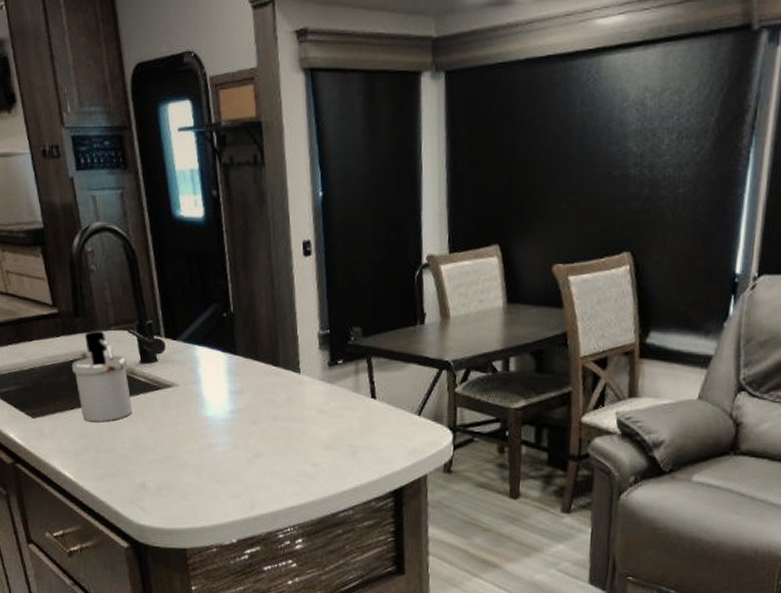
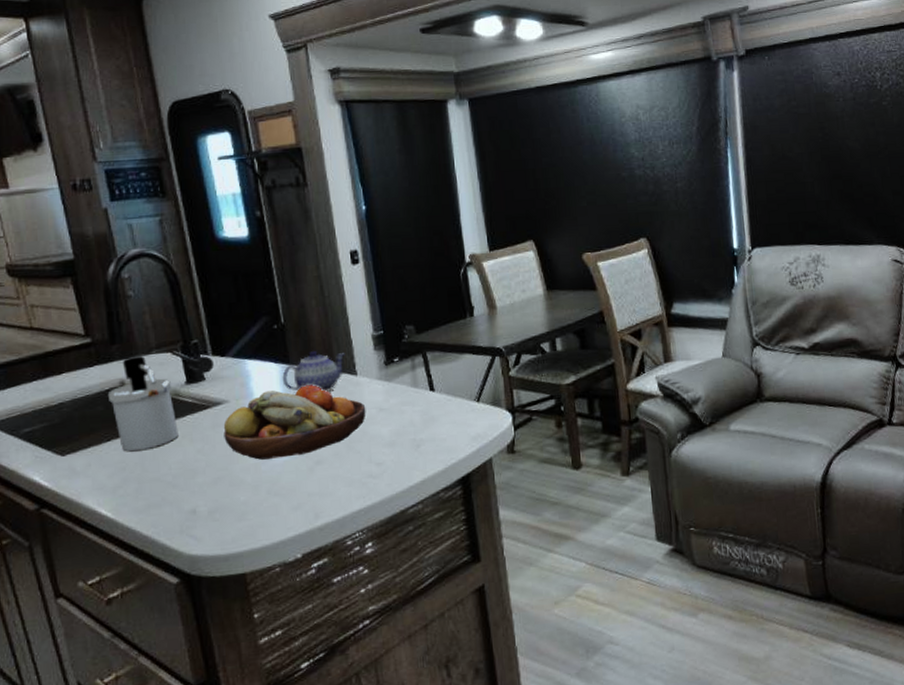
fruit bowl: none [172,378,306,446] -> present [223,385,366,460]
teapot: none [228,344,290,387] -> present [282,351,345,392]

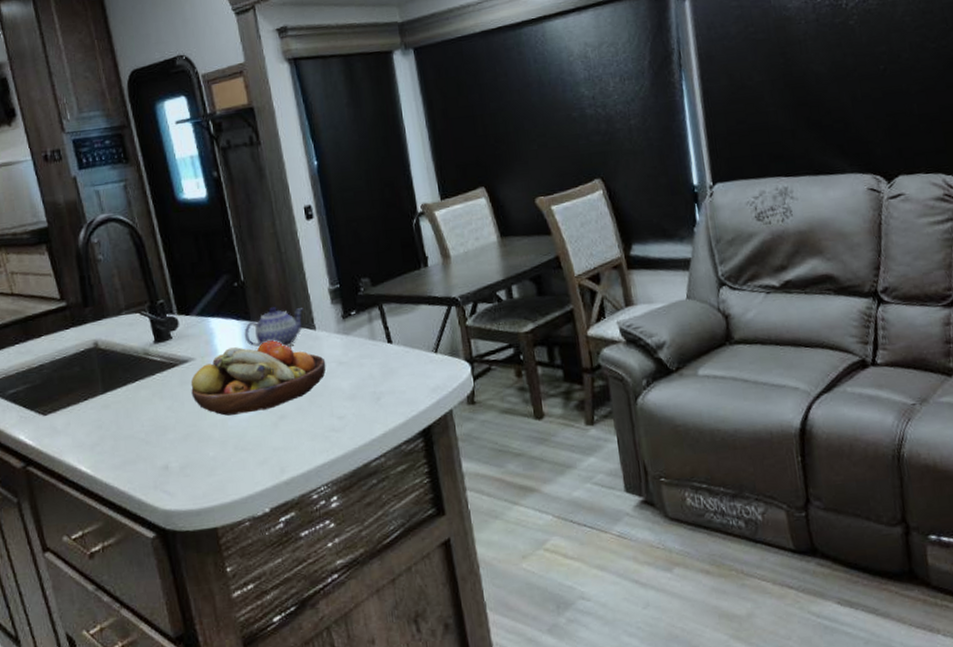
soap dispenser: present [107,355,179,451] -> none [83,316,149,410]

